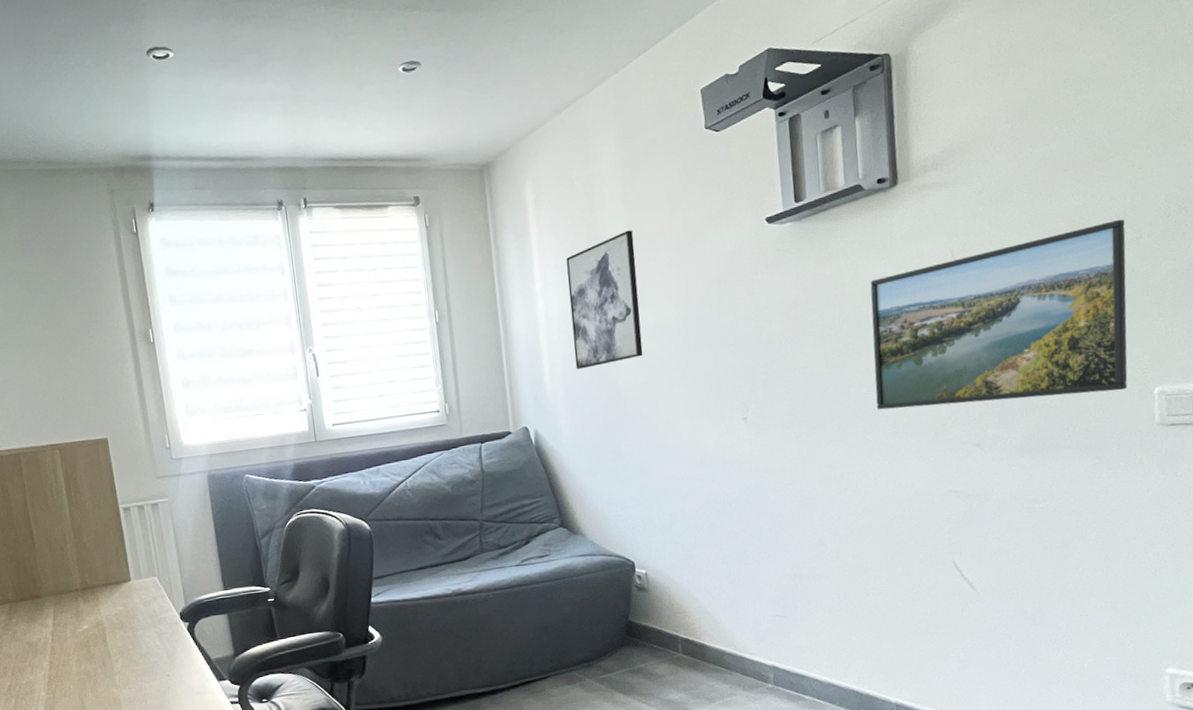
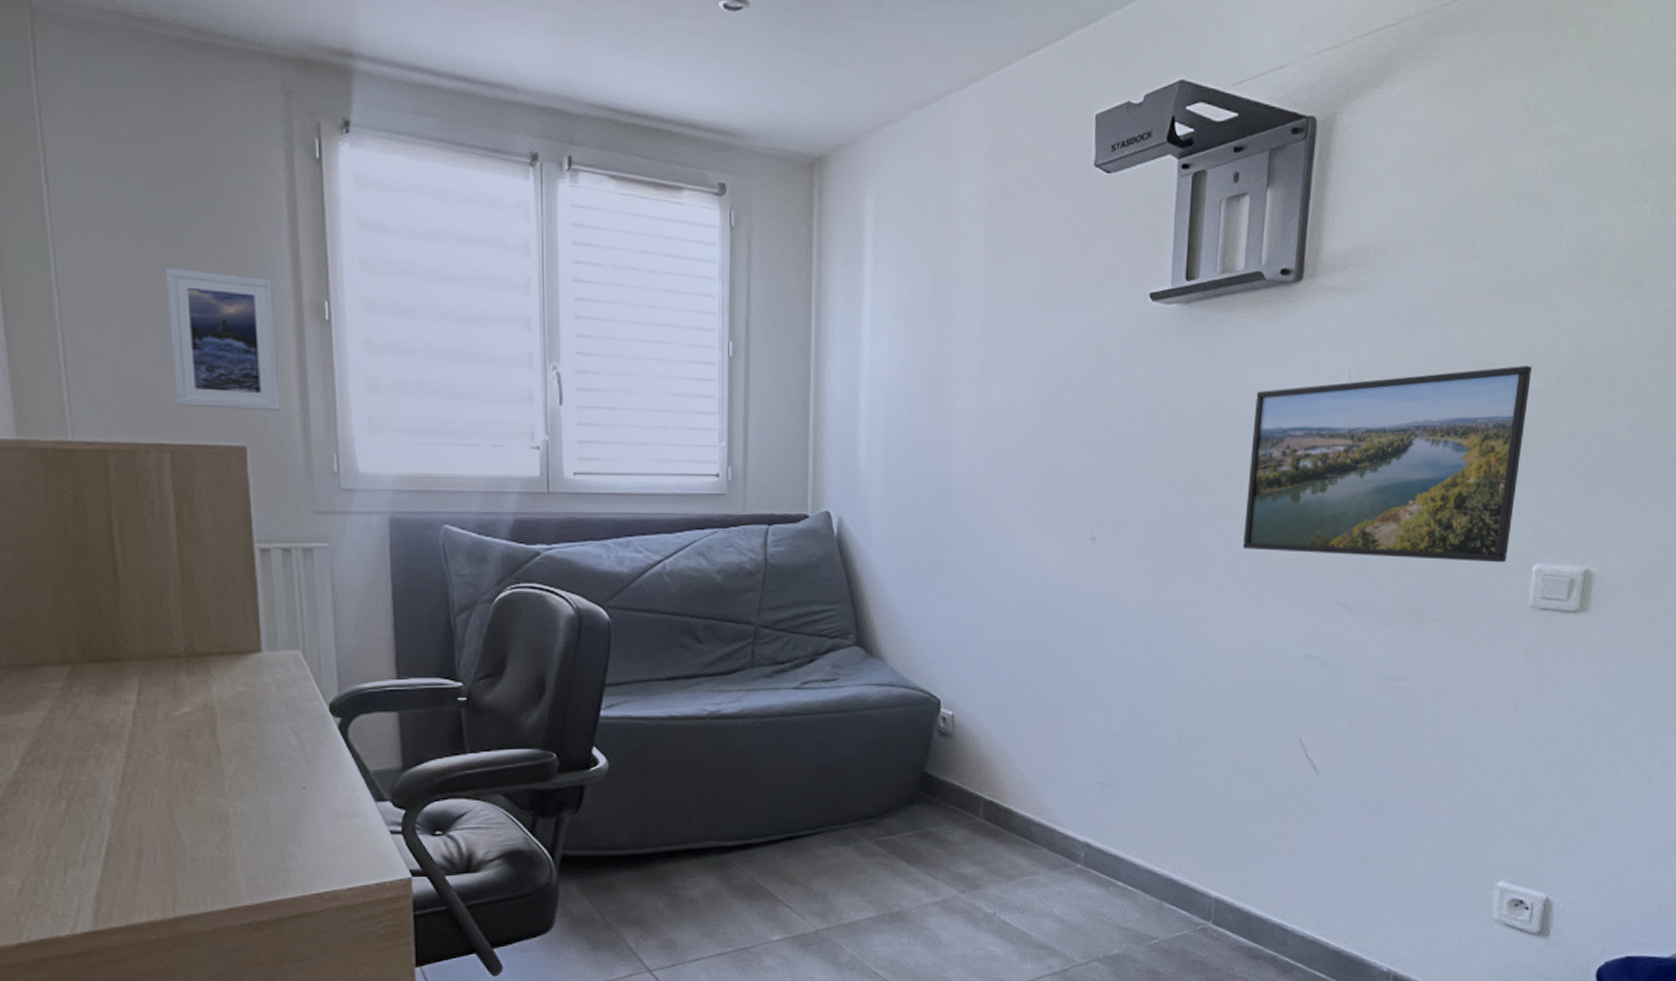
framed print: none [45,320,128,417] -> present [165,268,281,411]
wall art: present [566,230,643,370] -> none [900,278,991,447]

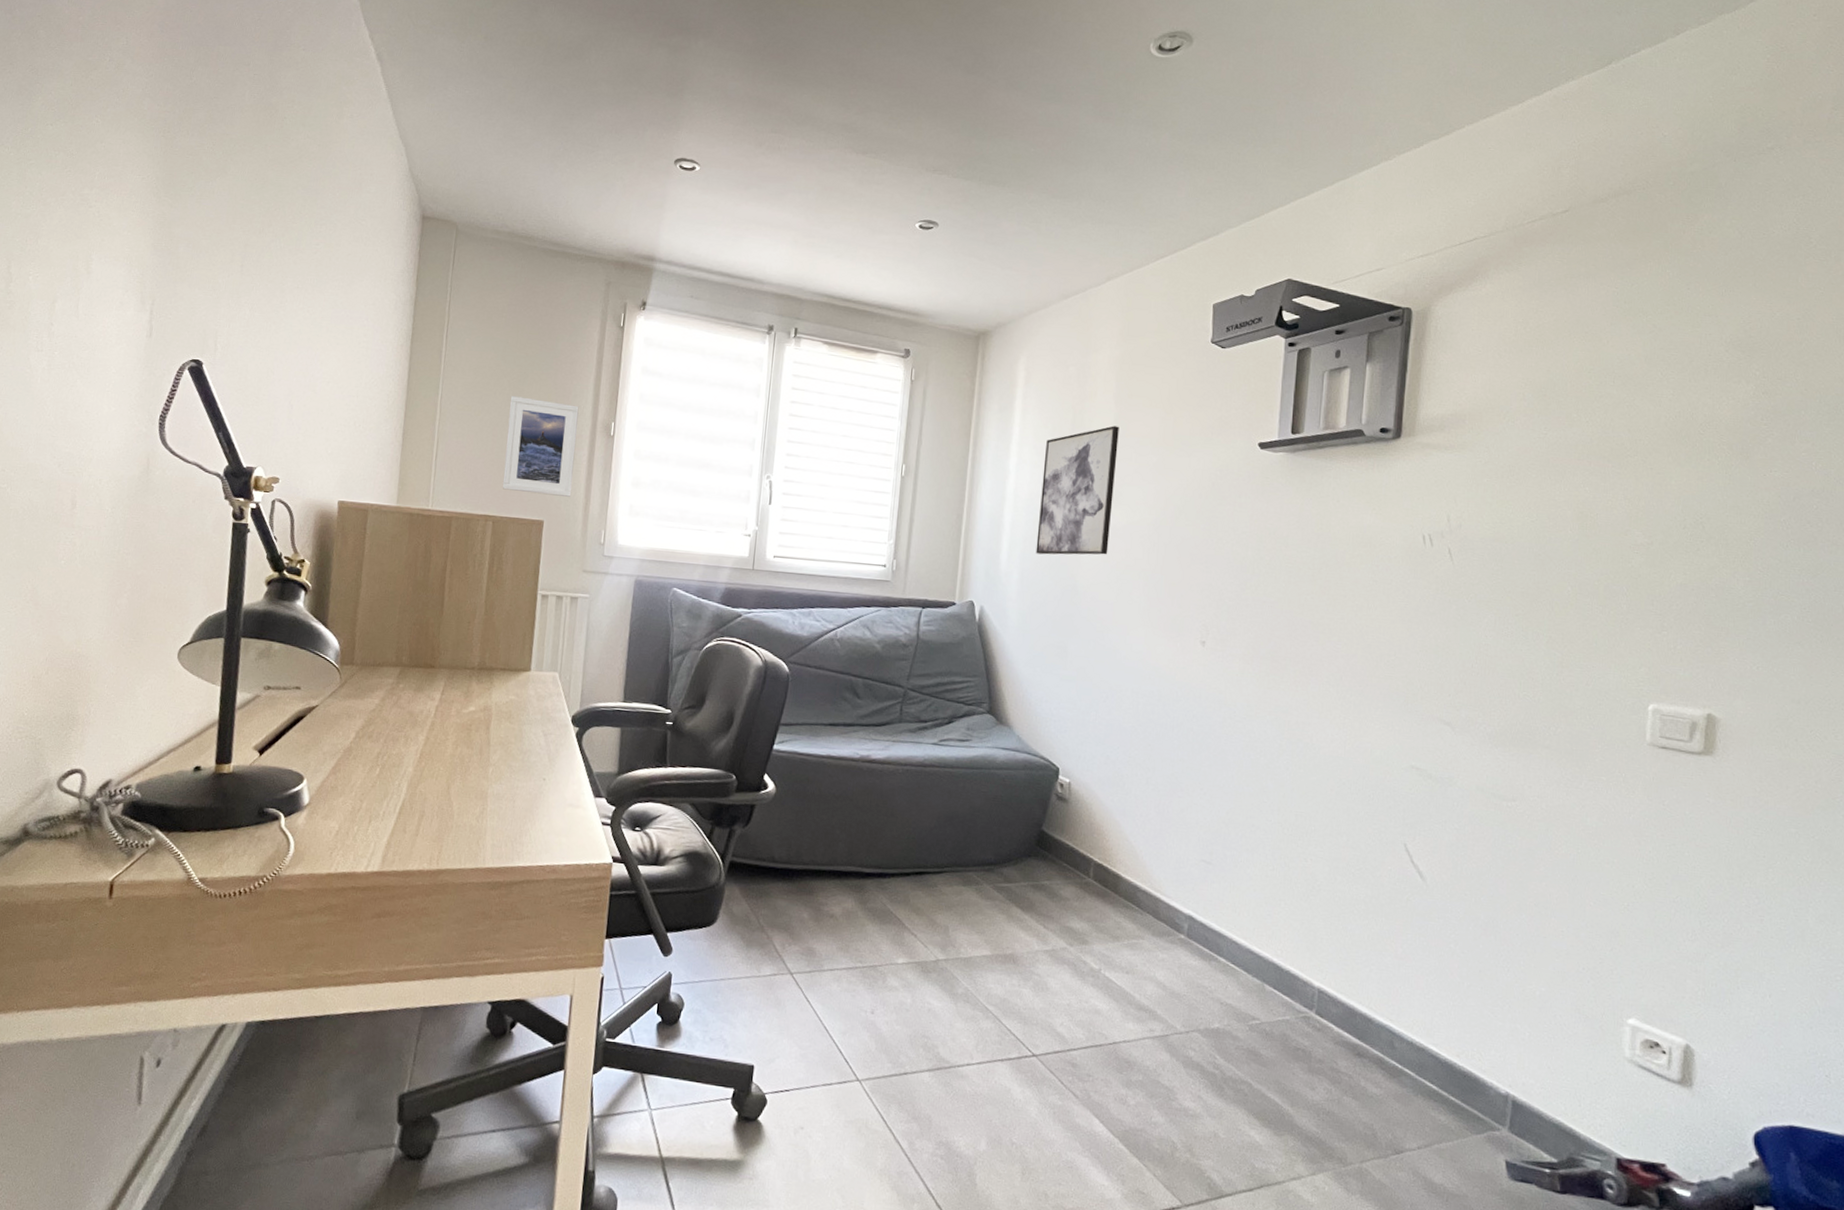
wall art: none [900,278,991,447] -> present [1035,426,1119,555]
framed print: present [1243,365,1532,563] -> none [1346,520,1636,700]

